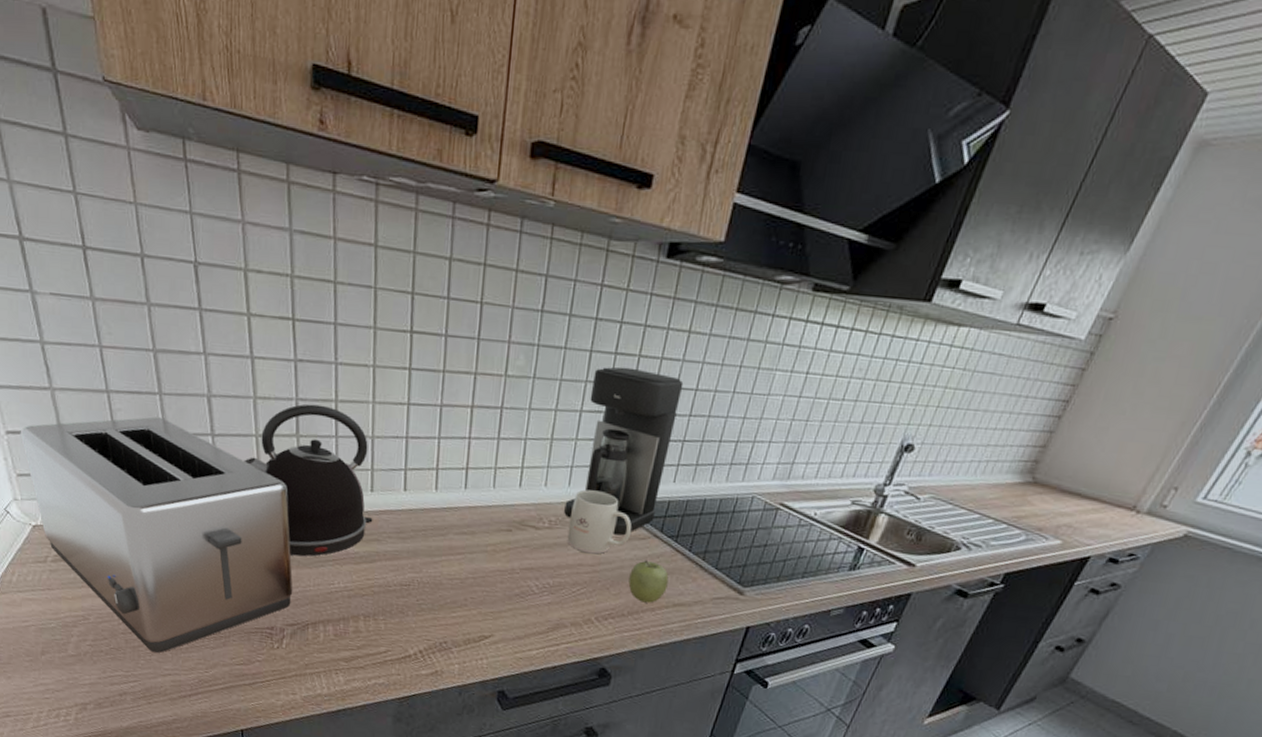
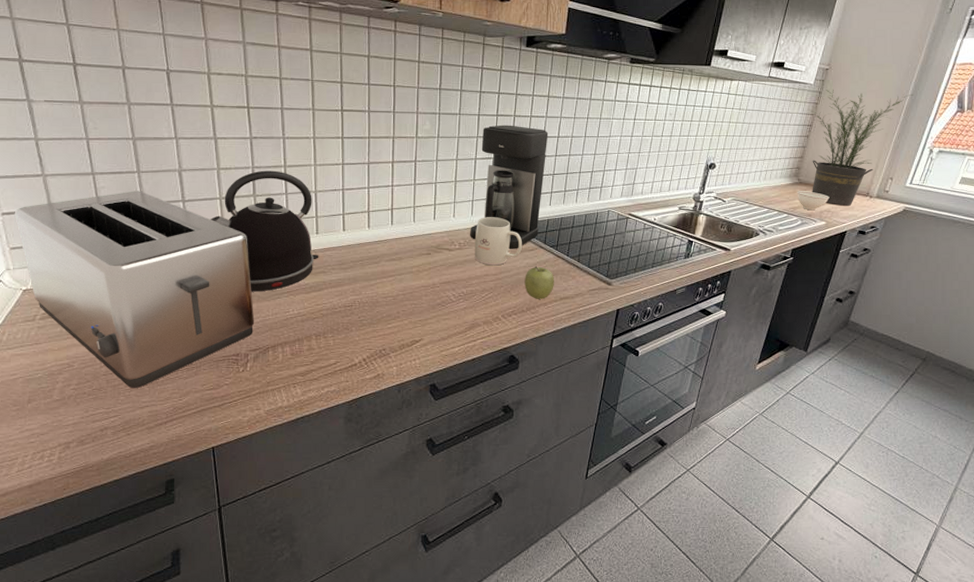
bowl: none [1026,494,1075,524] -> present [797,191,830,211]
potted plant: none [1049,349,1240,523] -> present [810,90,913,207]

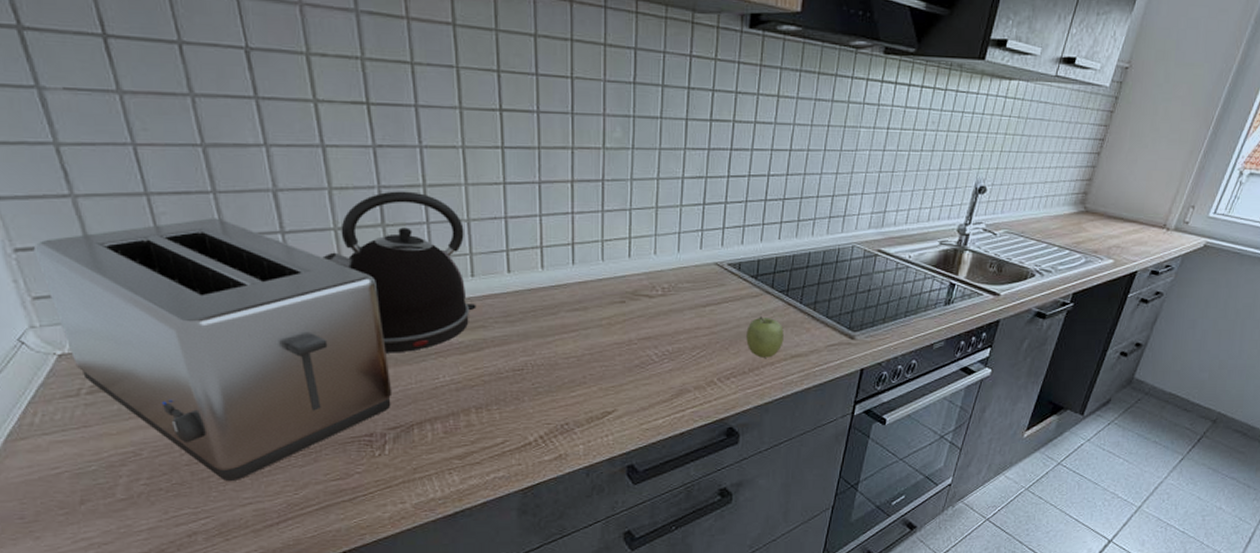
coffee maker: present [470,125,549,249] -> none [676,133,778,295]
mug: present [474,217,523,266] -> none [682,254,744,316]
bowl: present [797,191,830,211] -> none [1082,222,1120,246]
potted plant: present [810,90,913,207] -> none [1099,94,1226,241]

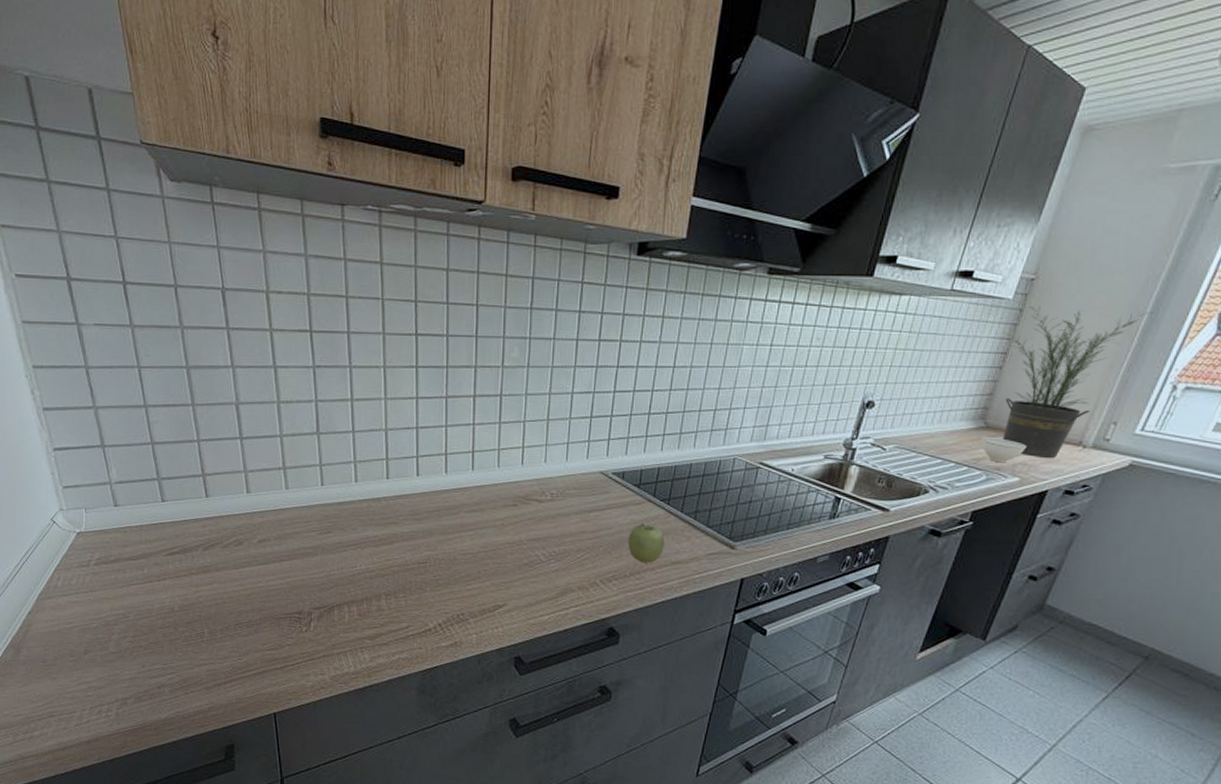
toaster: present [33,218,393,481] -> none [66,426,319,644]
kettle: present [322,191,476,353] -> none [270,404,390,543]
bowl: none [1082,222,1120,246] -> present [982,437,1027,463]
potted plant: none [1099,94,1226,241] -> present [1002,306,1153,459]

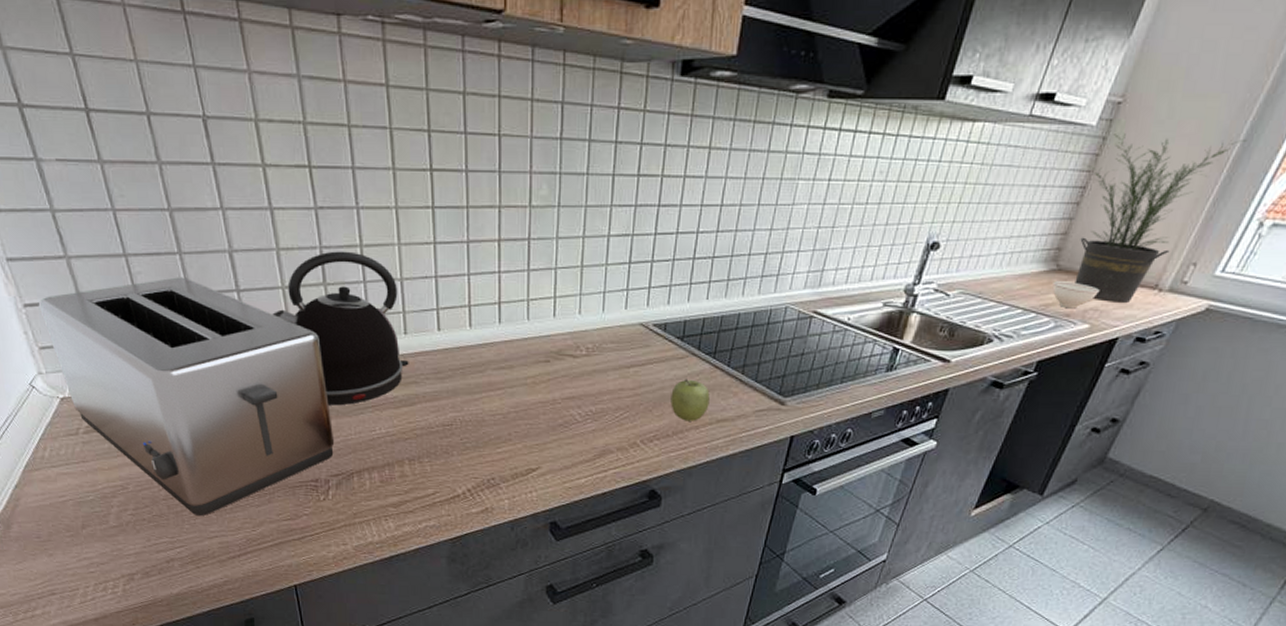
toaster: none [66,426,319,644] -> present [38,277,335,515]
kettle: none [270,404,390,543] -> present [272,251,409,406]

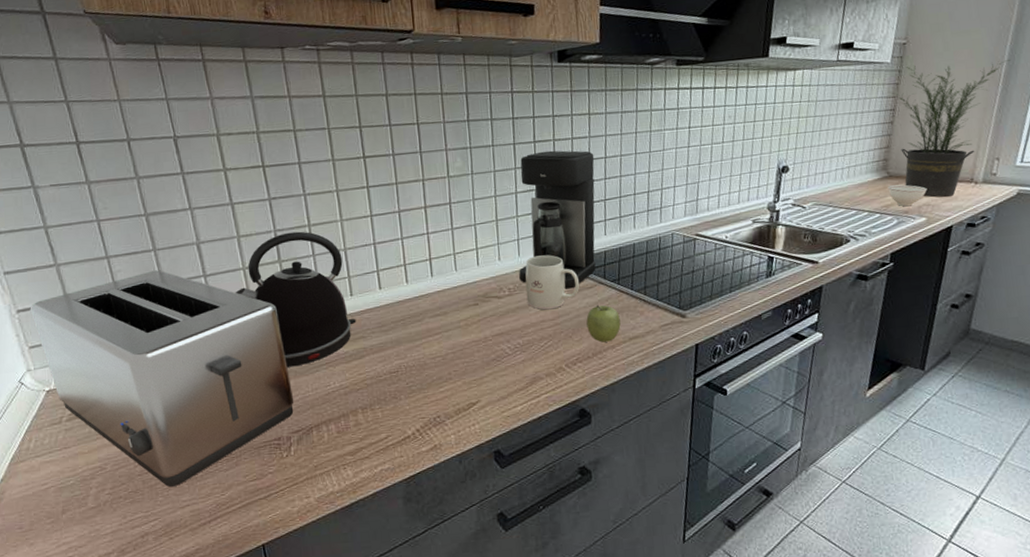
coffee maker: none [601,188,708,357] -> present [519,150,596,289]
mug: none [606,314,670,378] -> present [525,254,580,310]

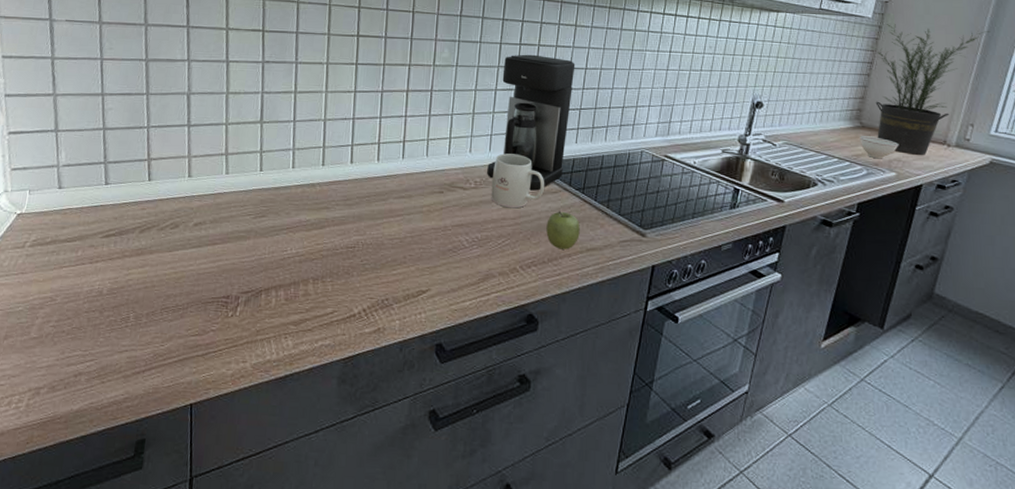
toaster: present [30,270,294,487] -> none [20,113,251,329]
kettle: present [235,231,356,368] -> none [214,96,323,227]

